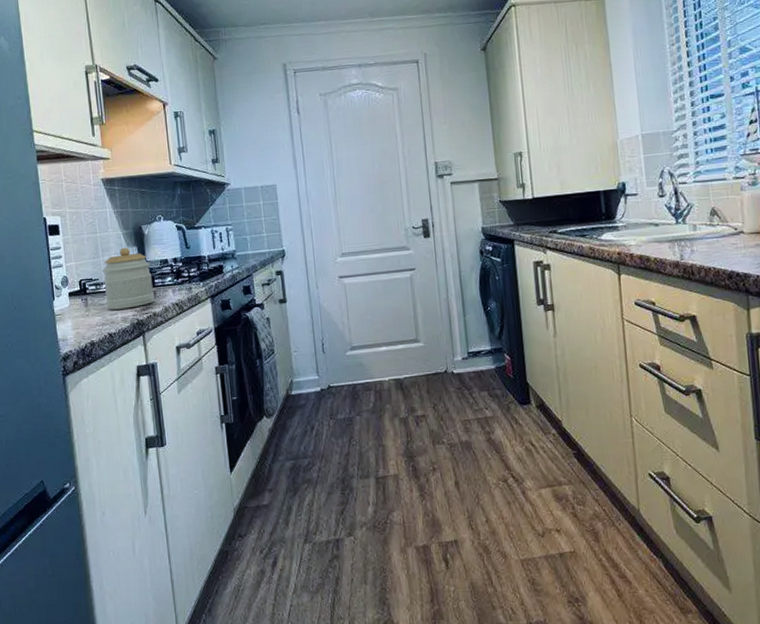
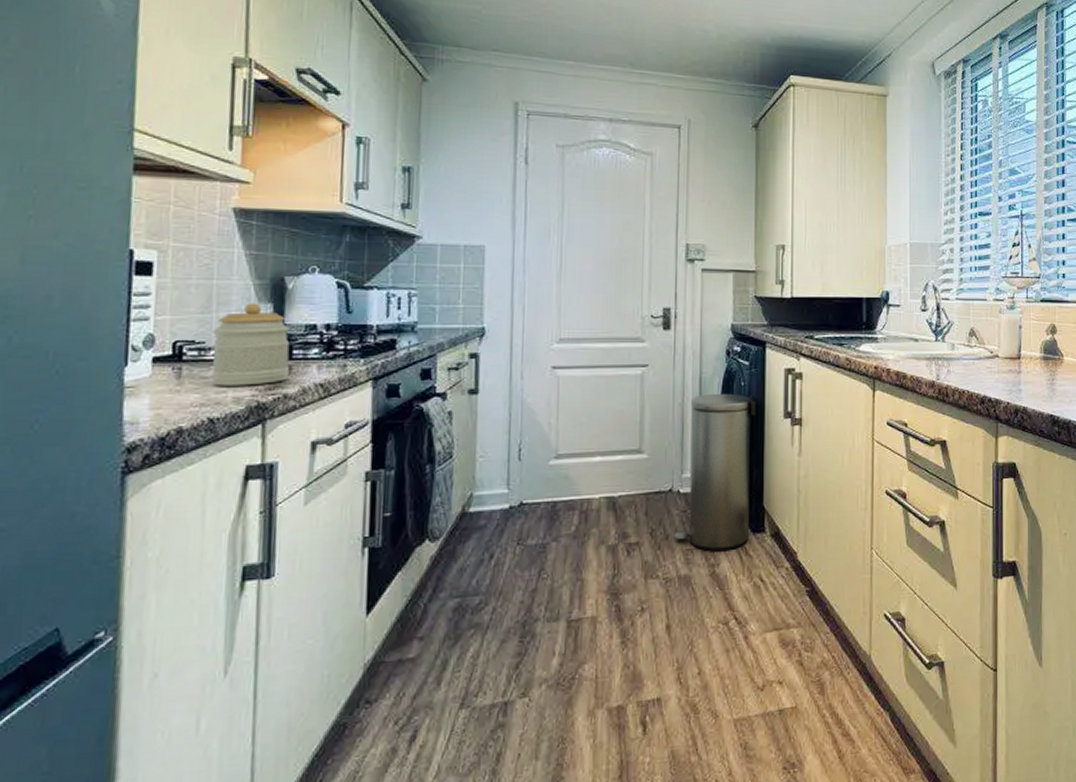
pedal bin: none [453,287,518,422] -> present [674,393,756,552]

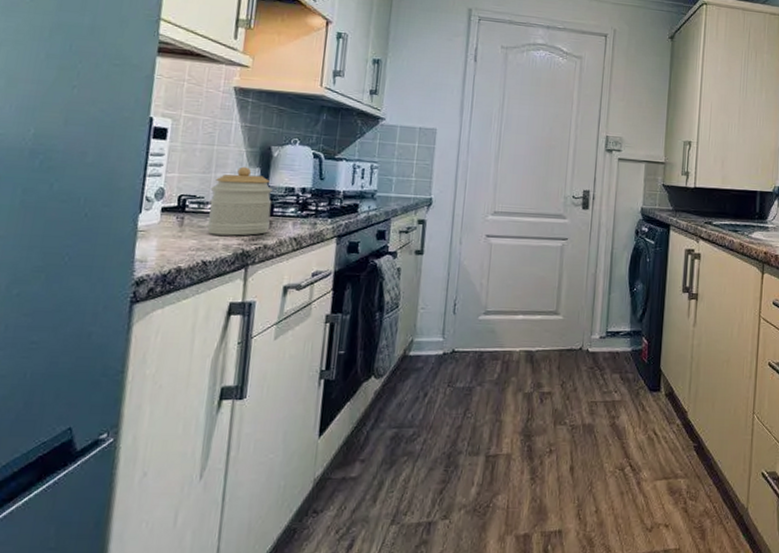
pedal bin: present [674,393,756,552] -> none [581,267,659,406]

